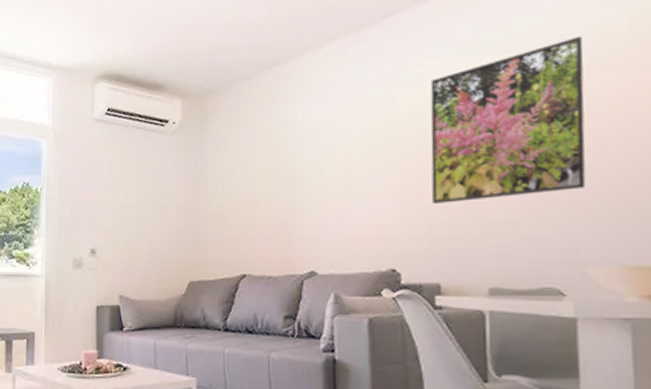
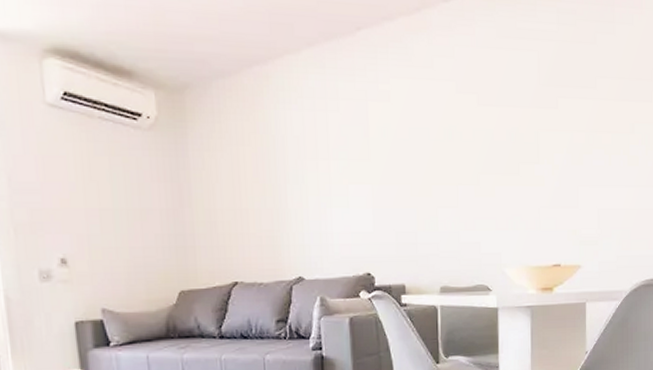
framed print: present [430,36,586,203] -> none [396,73,508,214]

